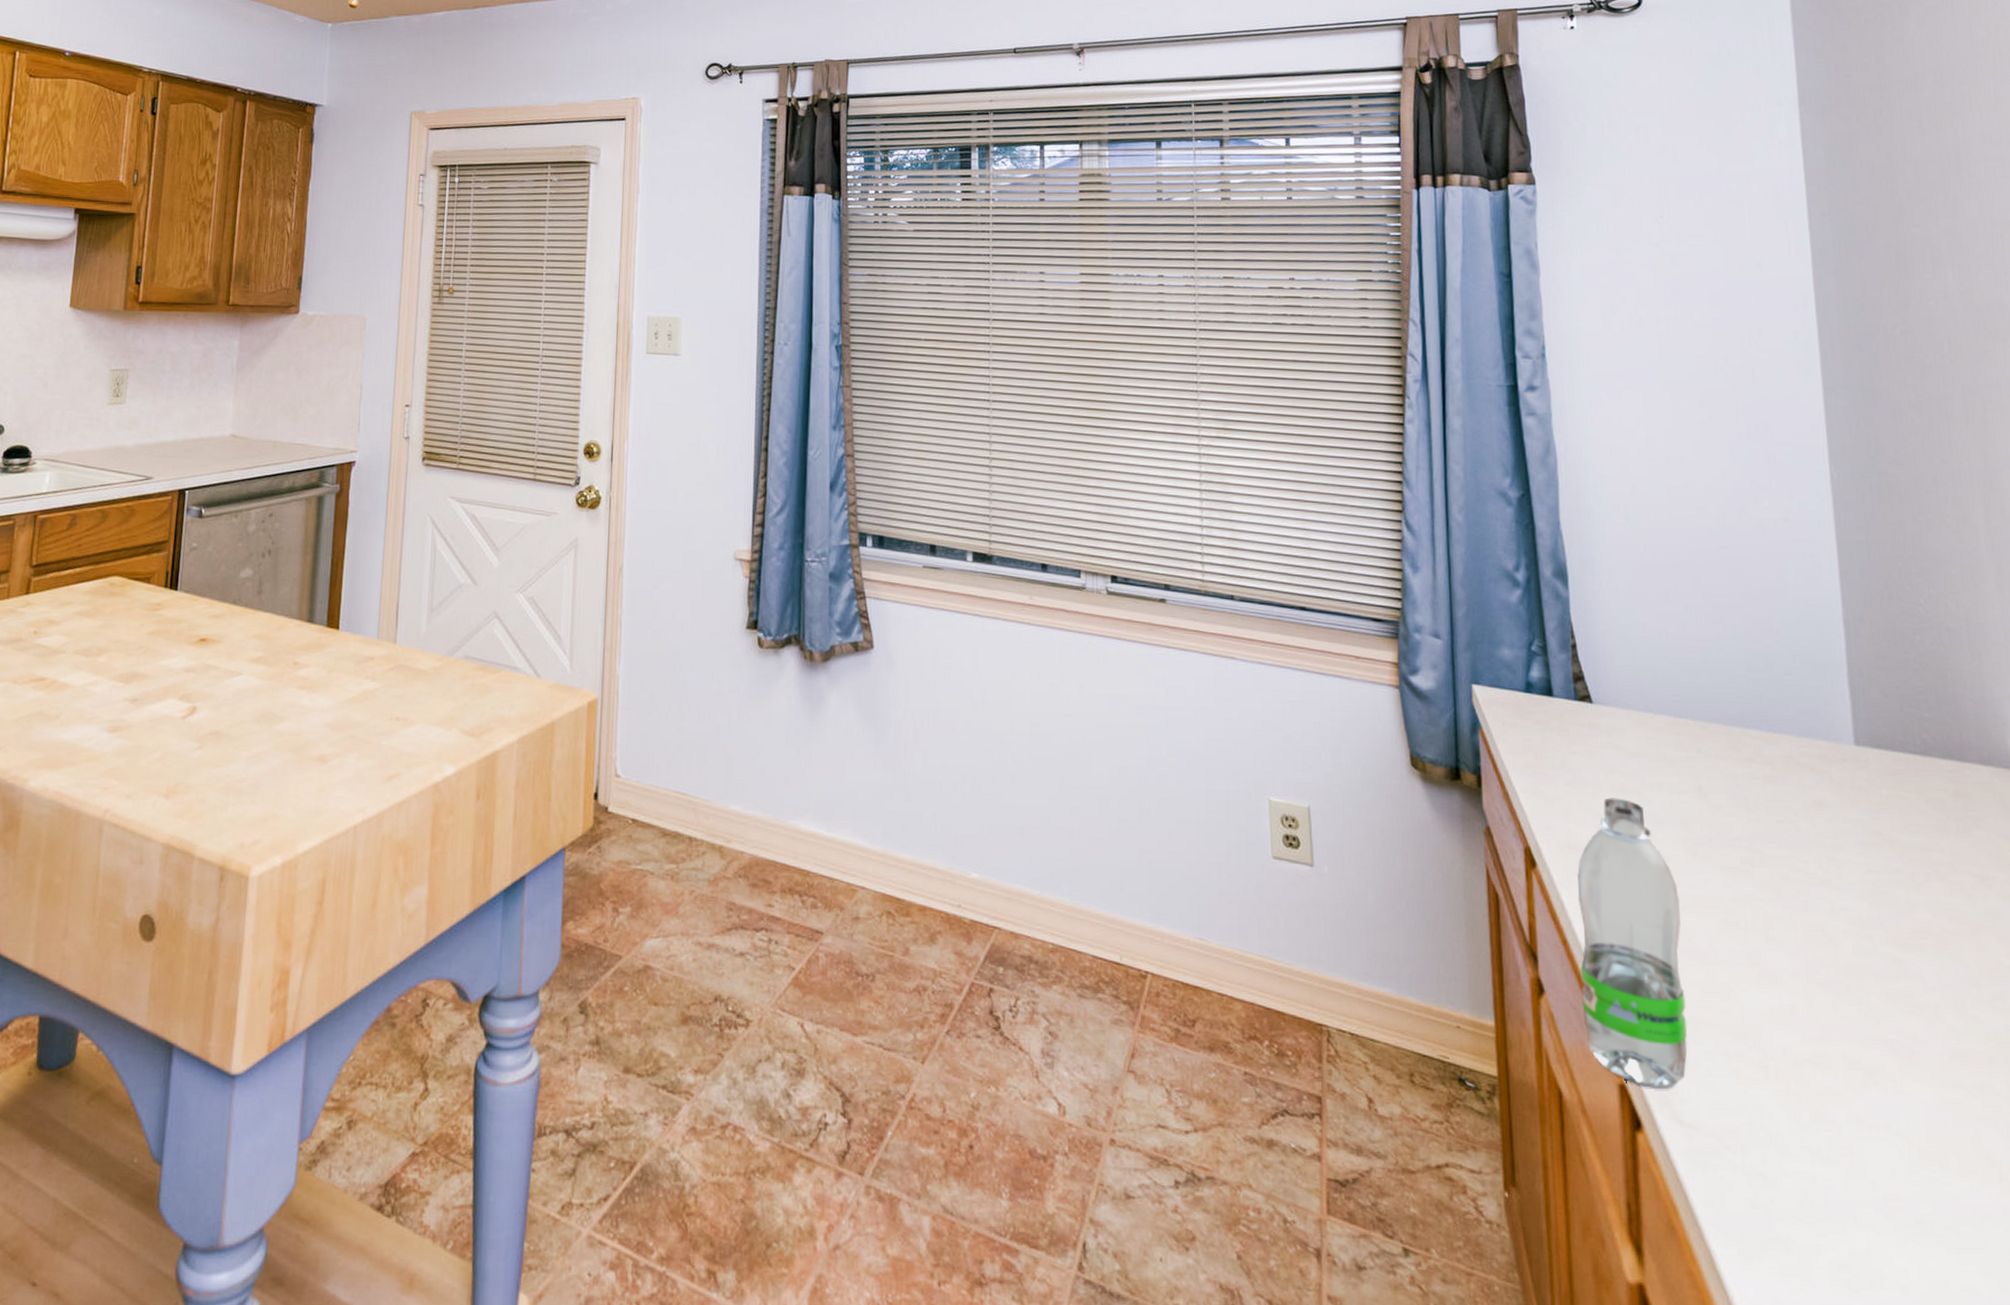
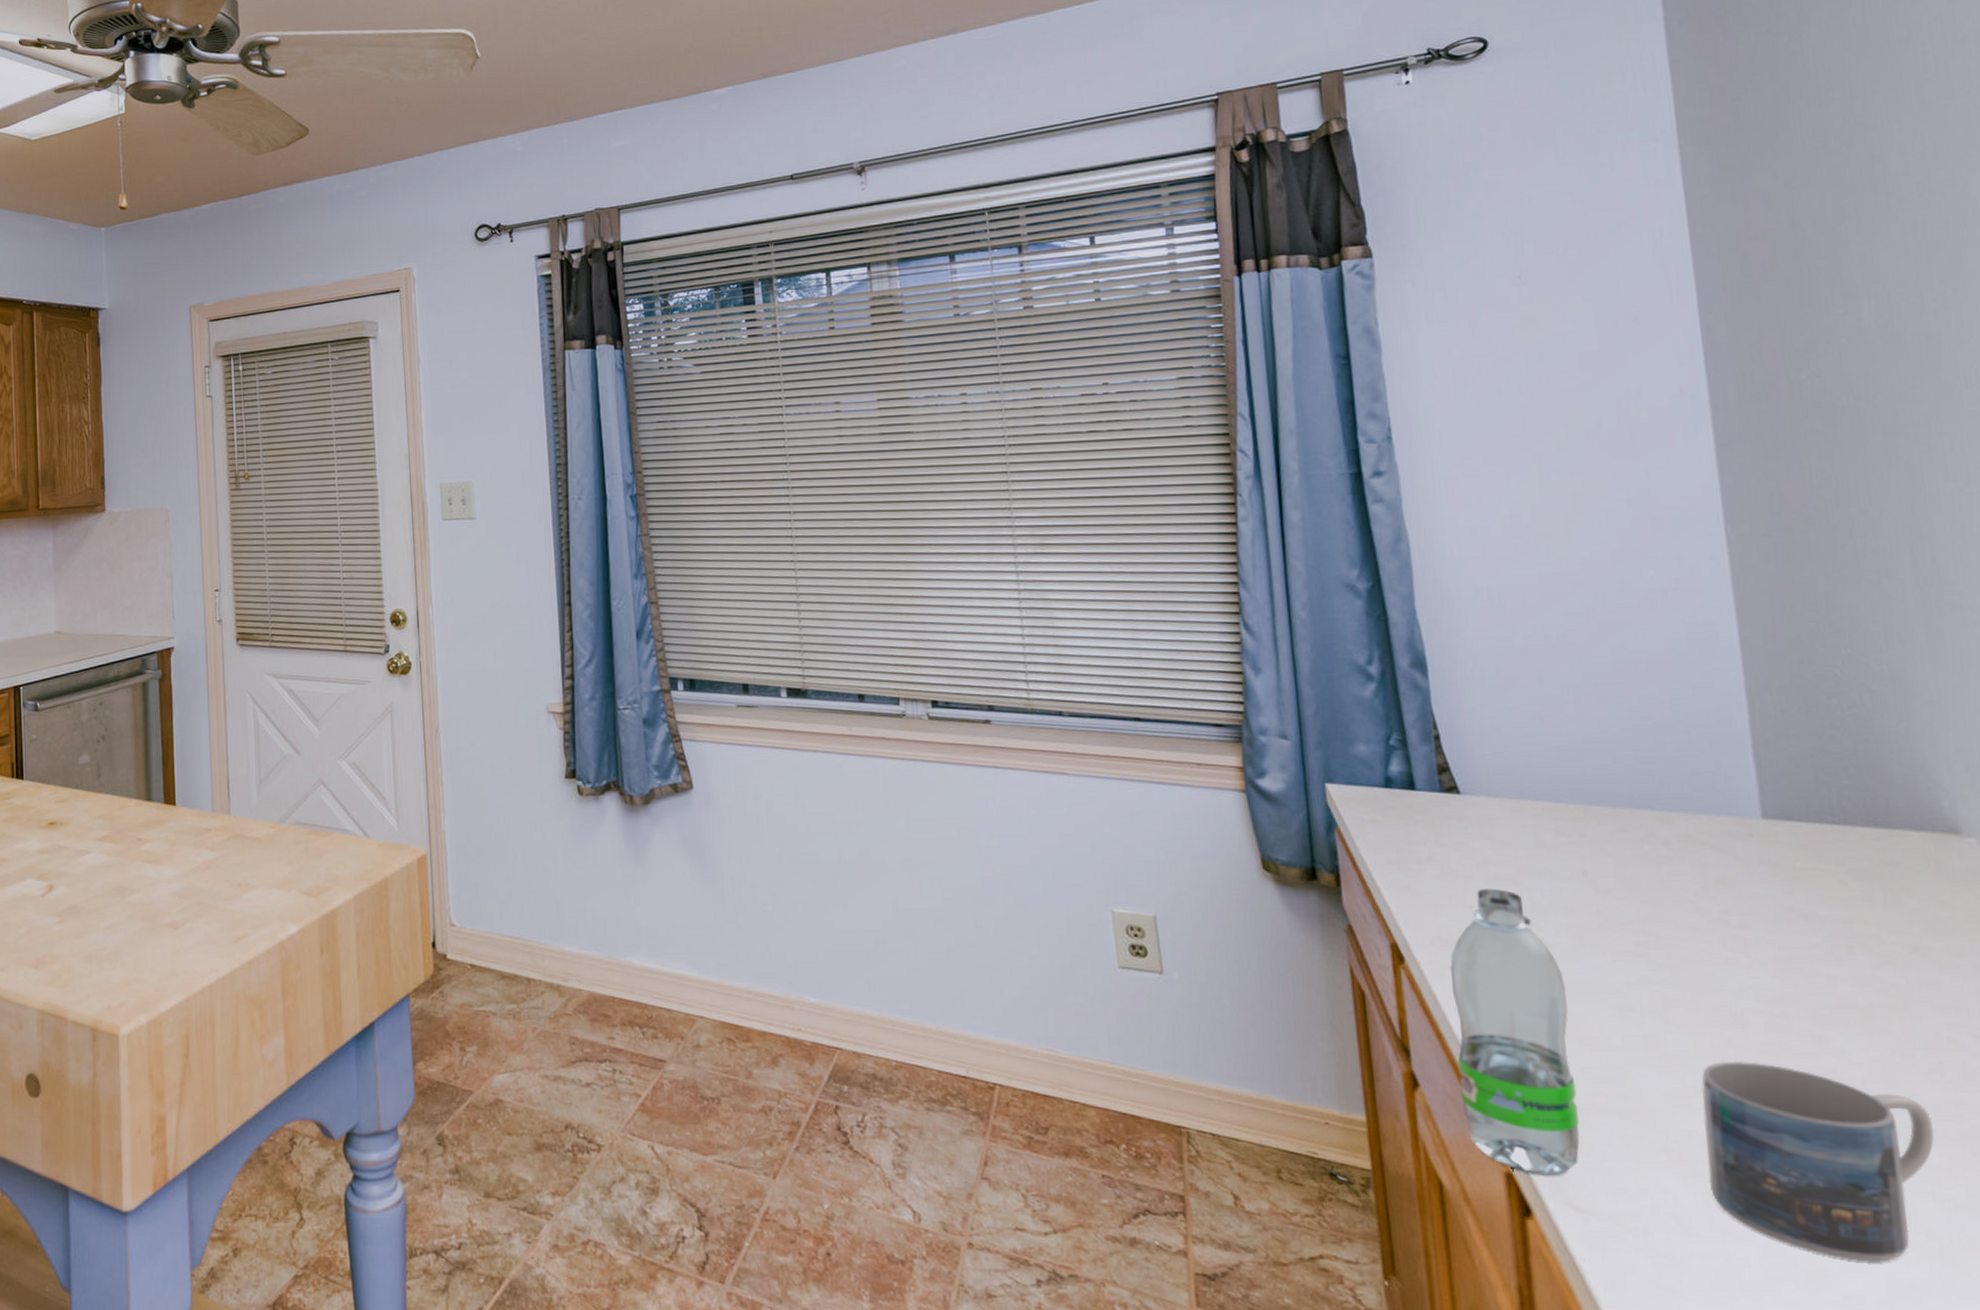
mug: none [1795,980,1996,1187] -> present [1701,1061,1934,1262]

